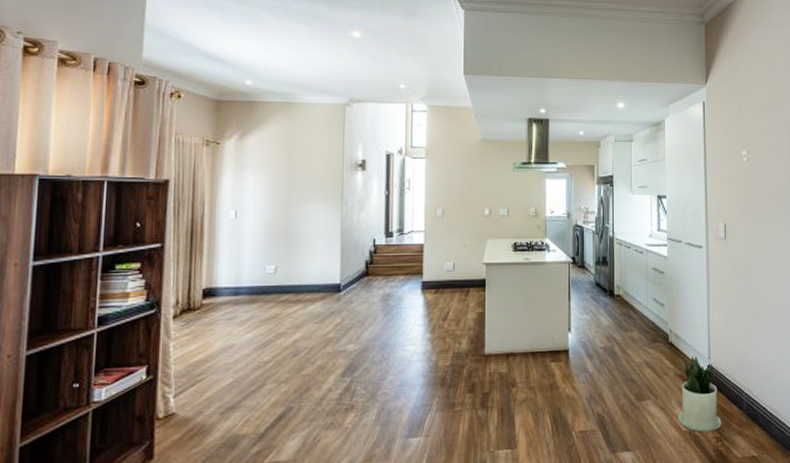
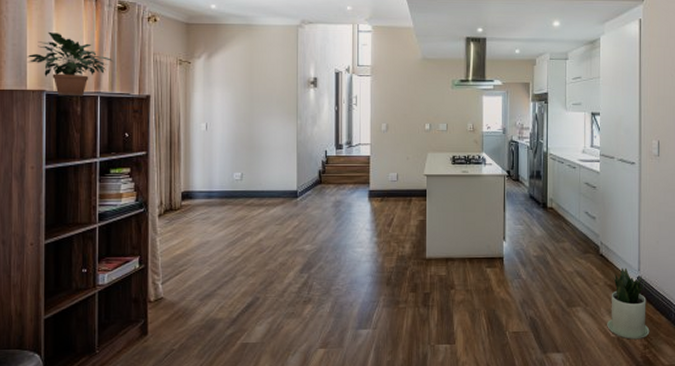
potted plant: none [17,107,125,182] -> present [27,31,113,97]

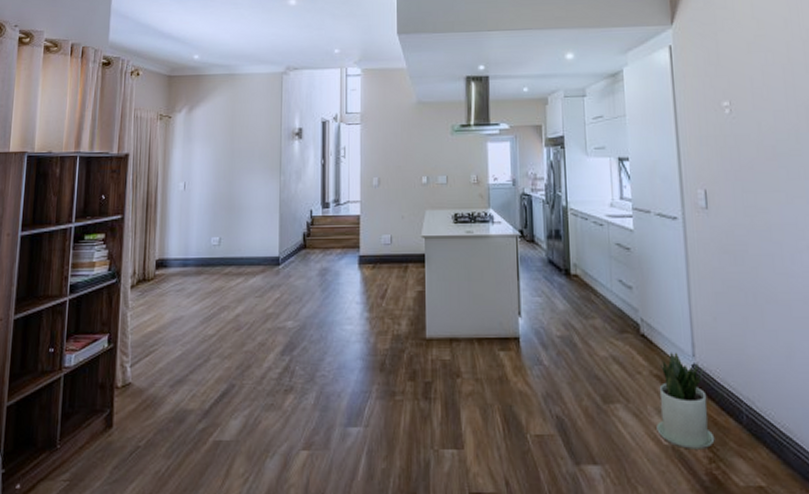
potted plant: present [27,31,113,97] -> none [12,91,94,158]

